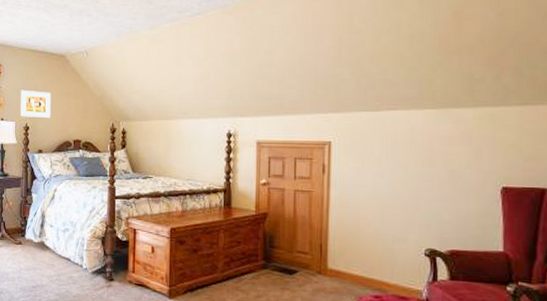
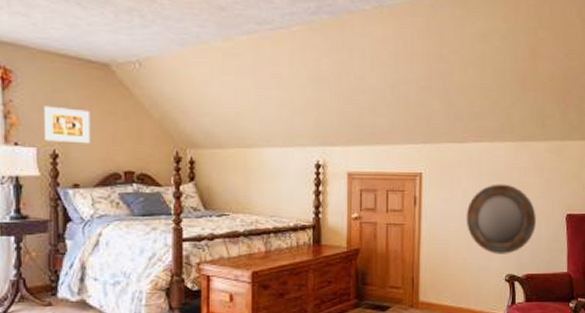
home mirror: none [378,153,463,227] -> present [466,184,536,254]

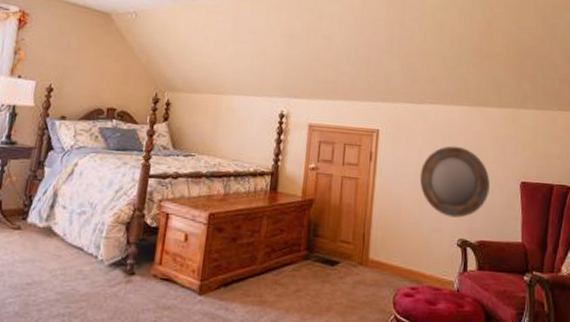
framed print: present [43,105,91,144] -> none [43,45,88,81]

